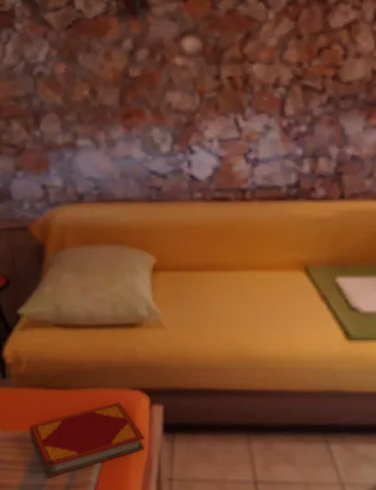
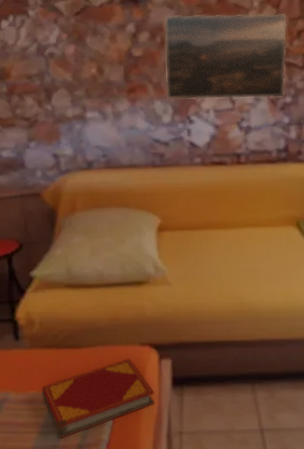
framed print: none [165,27,307,127] -> present [165,13,287,100]

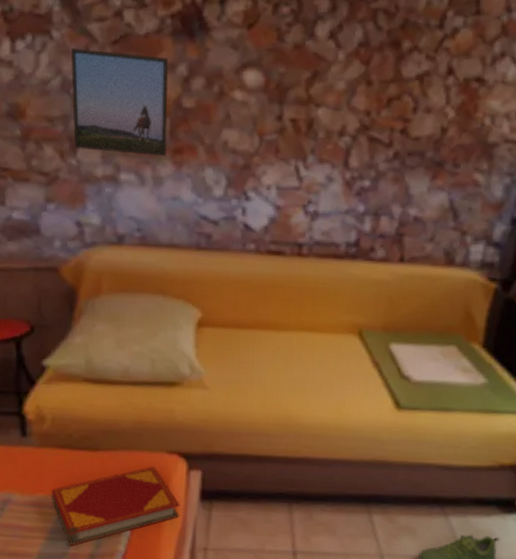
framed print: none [43,20,123,97] -> present [70,49,169,156]
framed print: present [165,13,287,100] -> none [220,58,377,180]

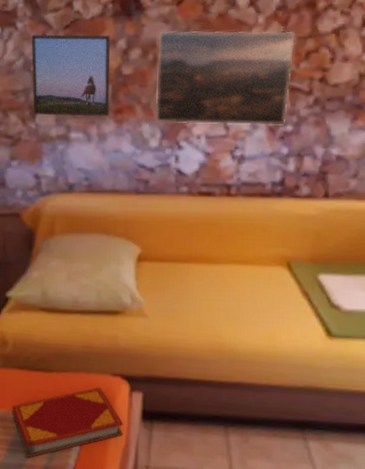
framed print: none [220,58,377,180] -> present [155,30,295,126]

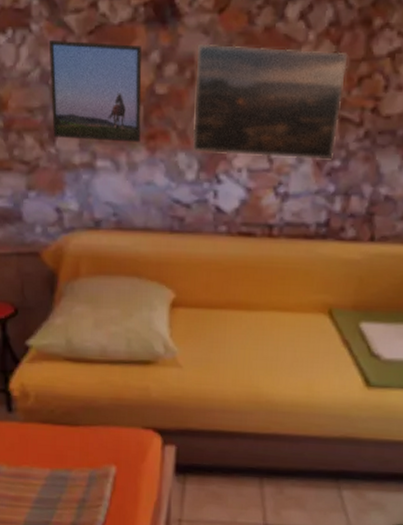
hardback book: present [12,388,124,459] -> none [35,441,156,516]

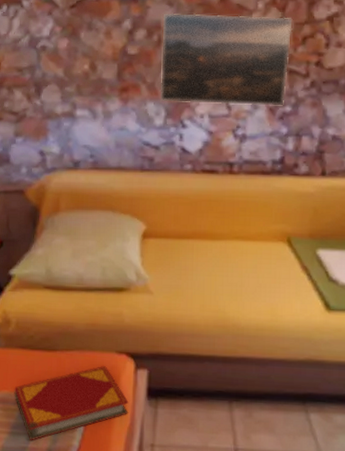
hardback book: none [35,441,156,516] -> present [14,366,129,441]
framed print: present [48,41,142,142] -> none [37,13,116,94]

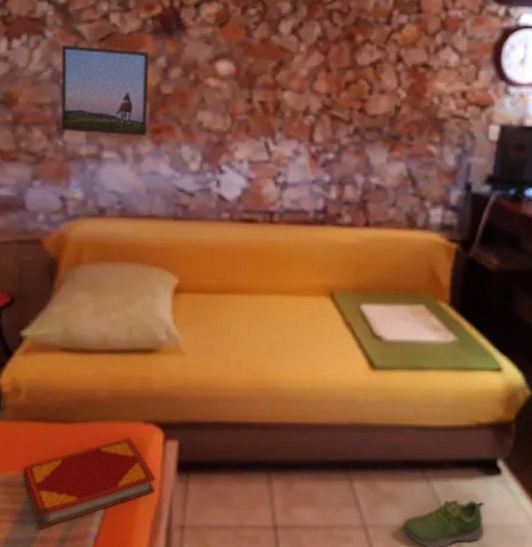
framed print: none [37,13,116,94] -> present [61,46,149,136]
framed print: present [160,13,293,106] -> none [196,51,336,153]

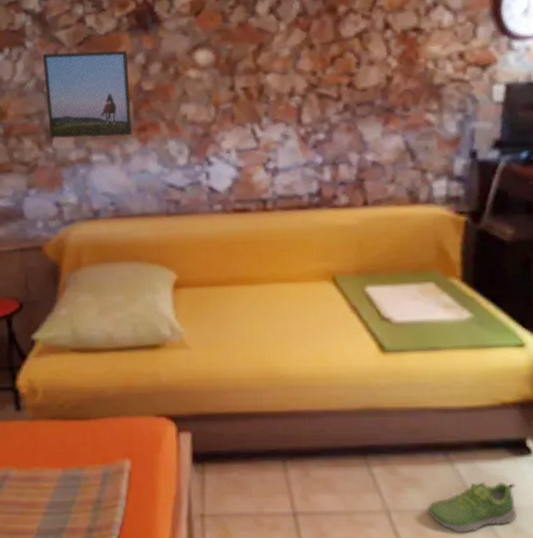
hardback book: present [22,438,156,530] -> none [46,432,173,521]

